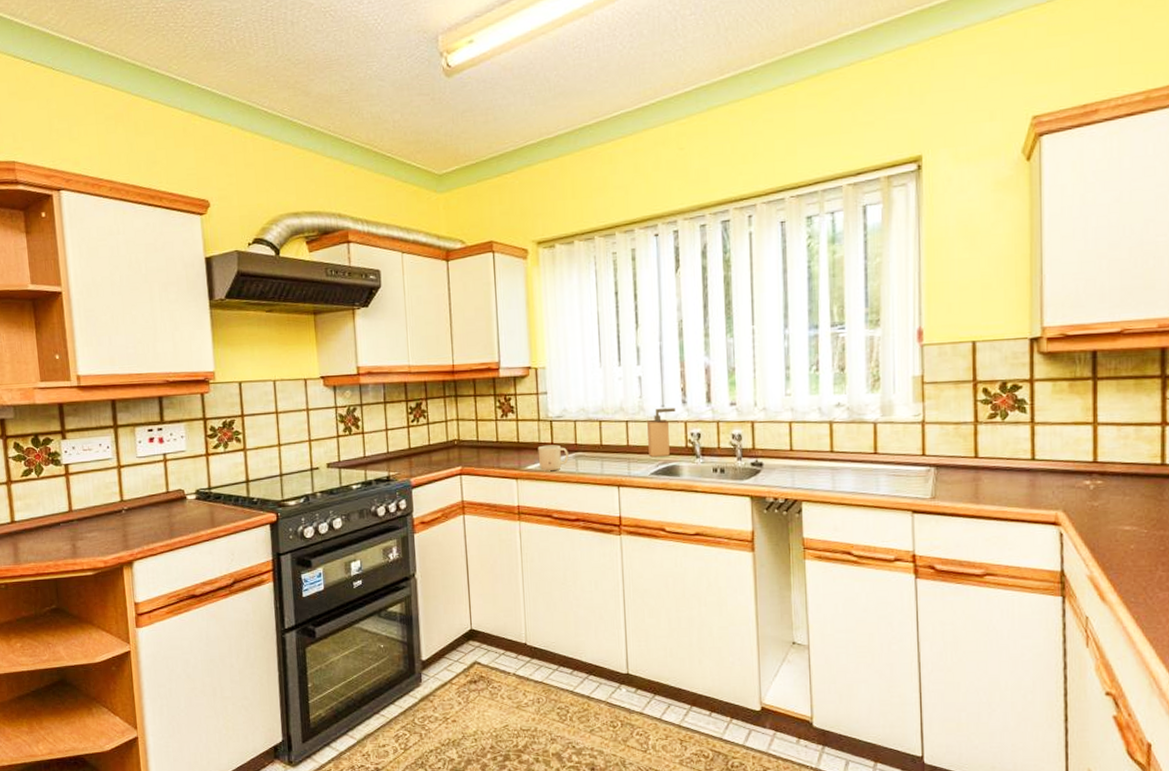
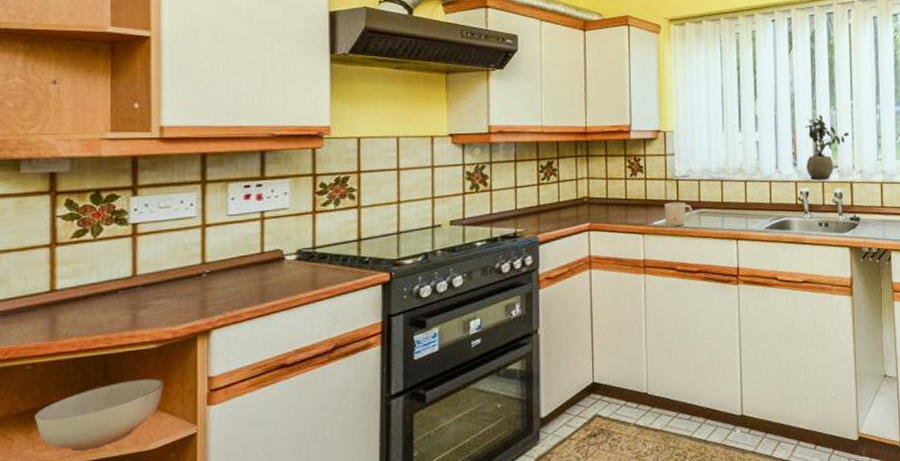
bowl: none [11,601,102,658] -> present [35,378,165,451]
soap dispenser: present [647,408,676,457] -> none [763,169,788,213]
potted plant: none [696,344,750,420] -> present [805,115,849,181]

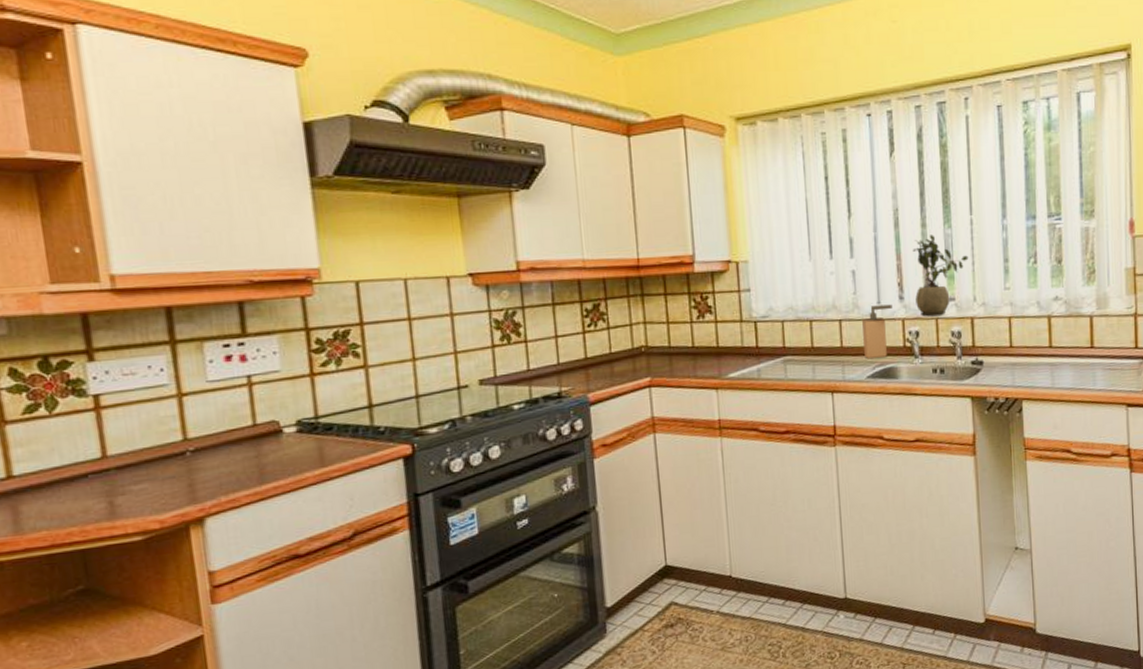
bowl: present [35,378,165,451] -> none [11,574,158,659]
mug: present [664,202,693,227] -> none [740,348,776,379]
soap dispenser: none [763,169,788,213] -> present [862,304,893,358]

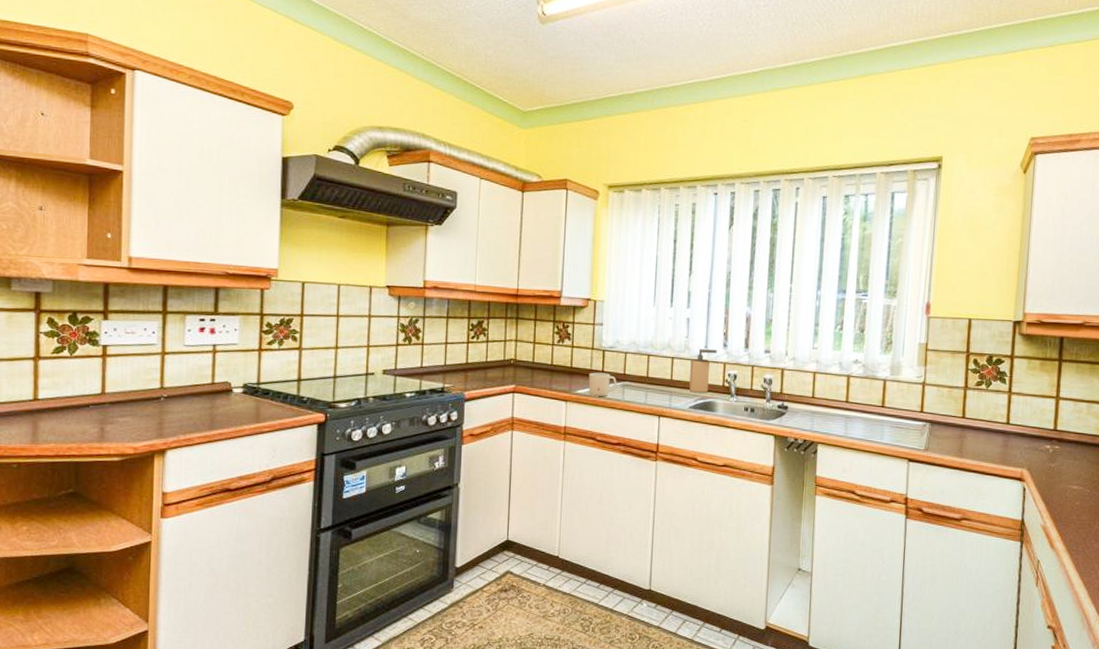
mug: none [740,348,776,379] -> present [588,372,617,397]
potted plant: present [913,235,969,317] -> none [737,296,785,365]

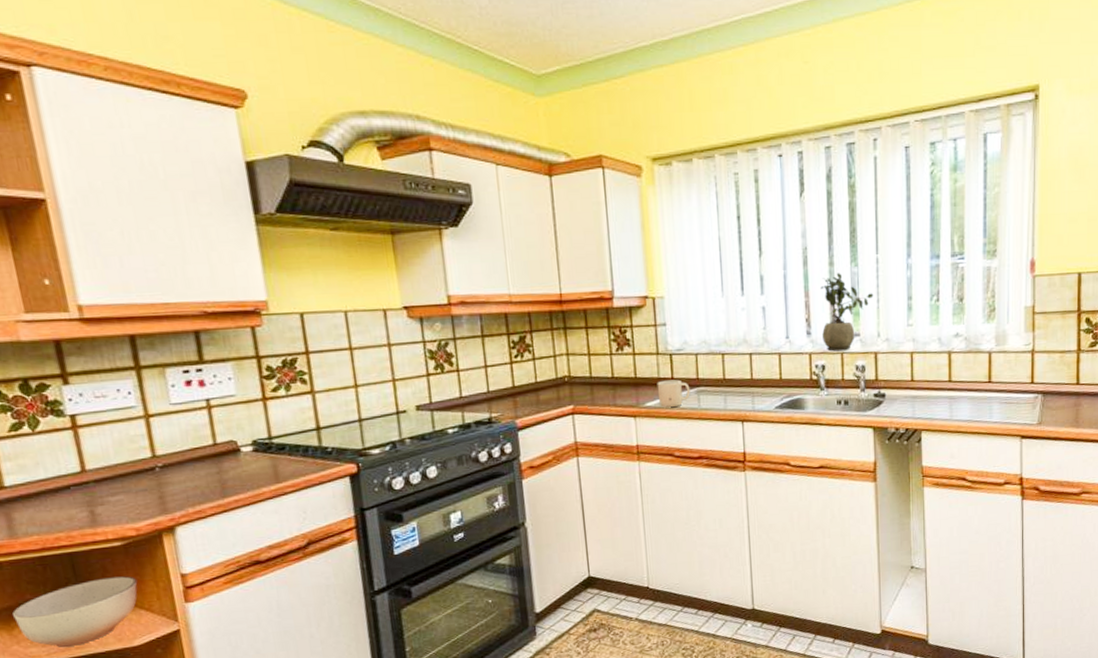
bowl: none [19,487,126,544] -> present [13,576,138,647]
soap dispenser: present [689,349,717,393] -> none [771,339,800,390]
potted plant: none [737,296,785,365] -> present [820,273,874,352]

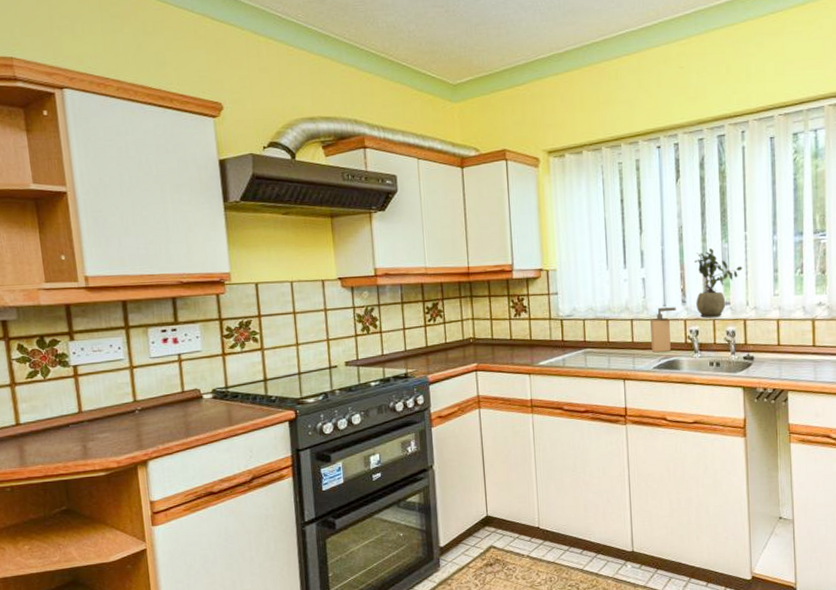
bowl: present [13,576,138,647] -> none [18,501,116,560]
mug: present [657,379,690,408] -> none [549,342,578,367]
soap dispenser: none [771,339,800,390] -> present [650,307,676,352]

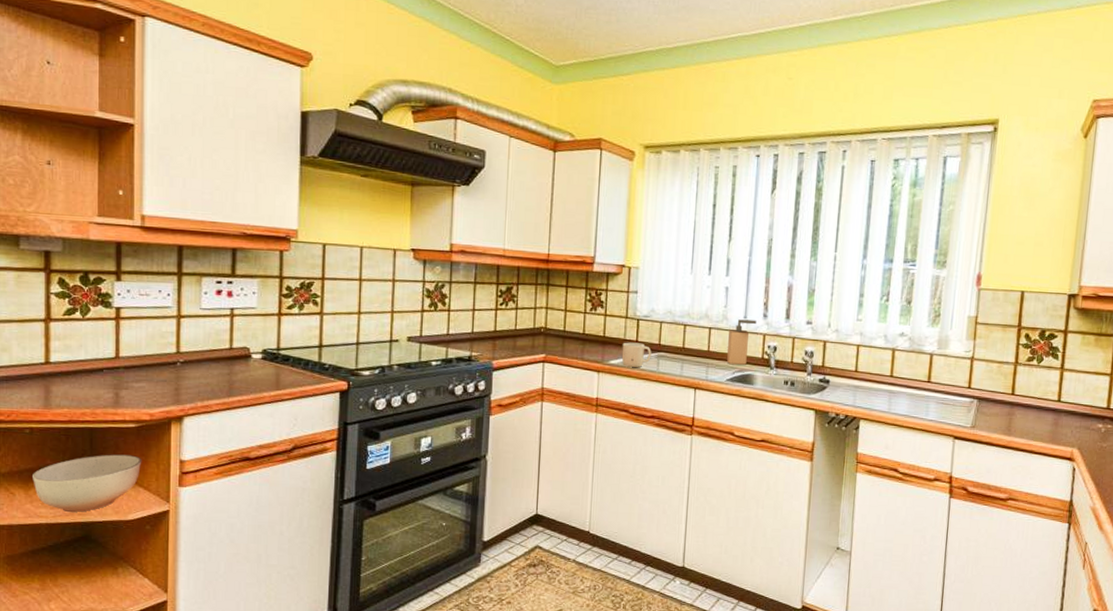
bowl: none [18,501,116,560] -> present [33,454,142,512]
mug: none [549,342,578,367] -> present [621,342,651,368]
potted plant: present [694,248,743,319] -> none [777,265,829,336]

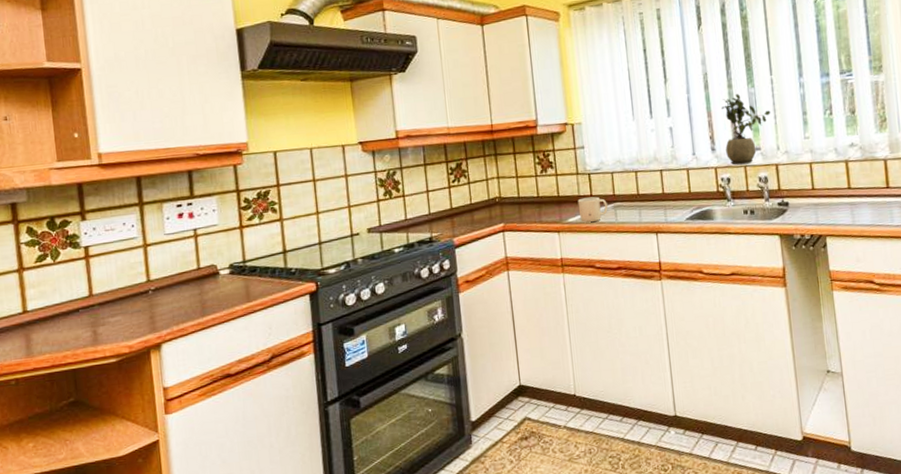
bowl: present [33,454,142,512] -> none [23,390,127,458]
soap dispenser: present [727,319,757,365] -> none [680,155,706,203]
potted plant: none [777,265,829,336] -> present [721,94,771,166]

